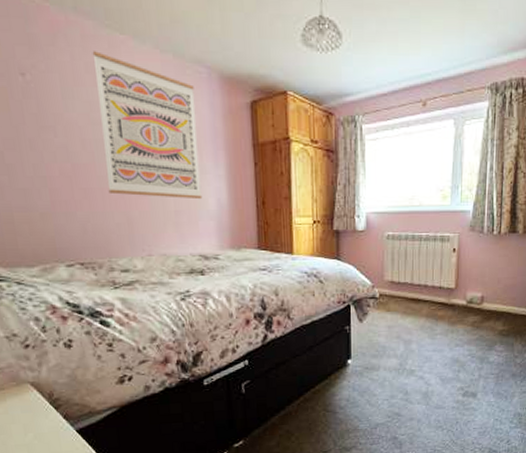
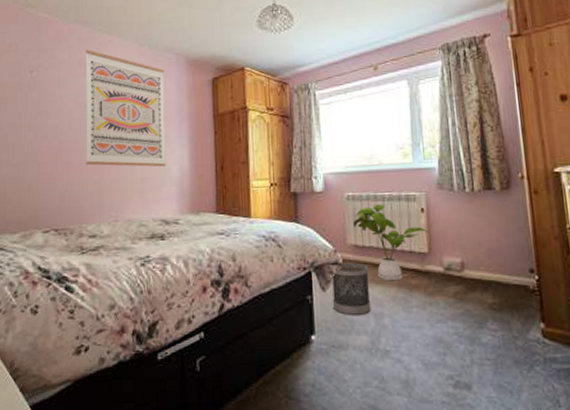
wastebasket: none [368,297,402,343] -> present [331,262,371,316]
house plant: none [392,244,459,313] -> present [354,204,430,281]

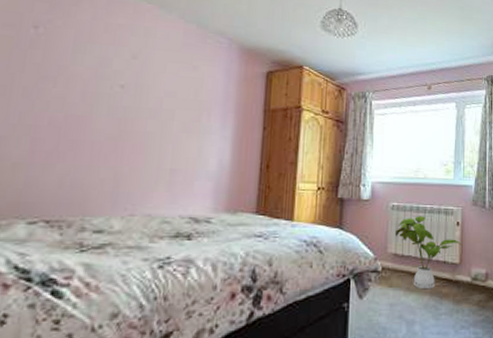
wall art: present [85,50,166,167] -> none [99,15,213,159]
wastebasket: present [331,262,371,316] -> none [367,271,405,324]

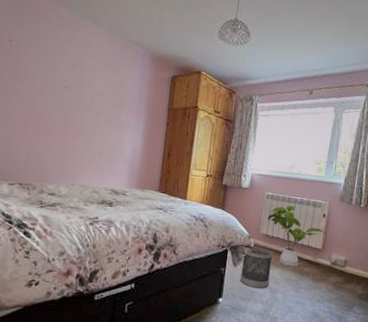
wastebasket: none [367,271,405,324] -> present [239,246,273,289]

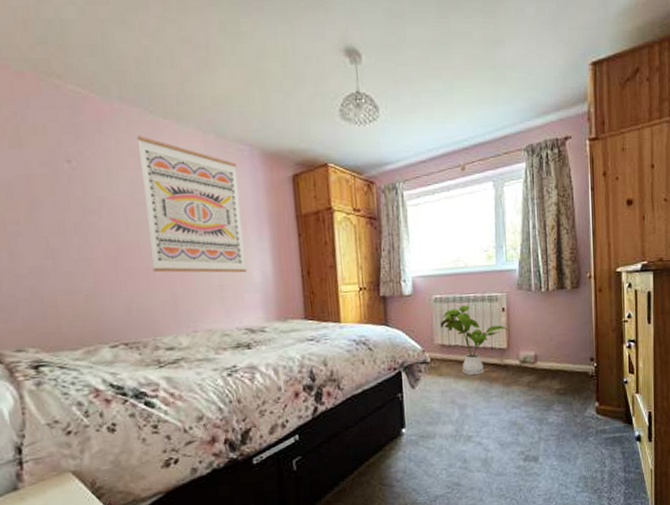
wall art: none [52,29,131,146] -> present [137,136,247,273]
wastebasket: present [239,246,273,289] -> none [420,360,456,409]

